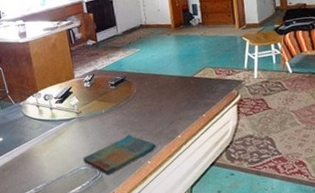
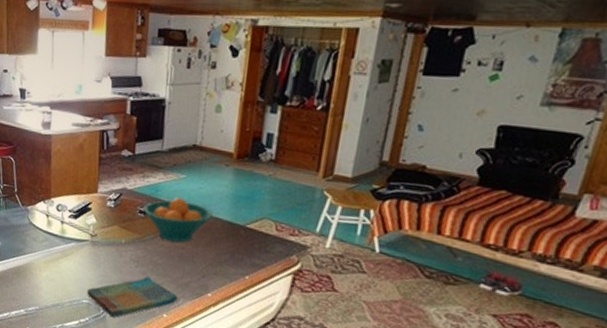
fruit bowl: none [113,67,167,102] -> present [143,197,213,242]

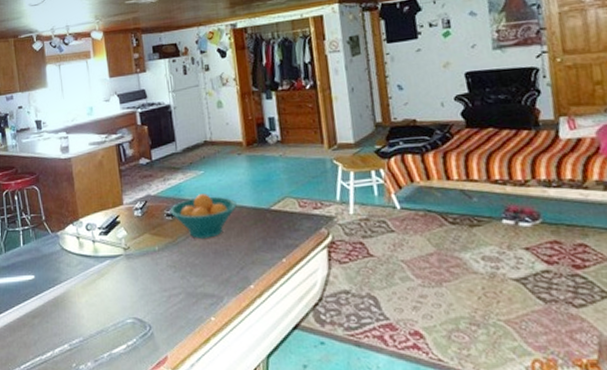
dish towel: present [87,276,177,317] -> none [130,280,221,332]

